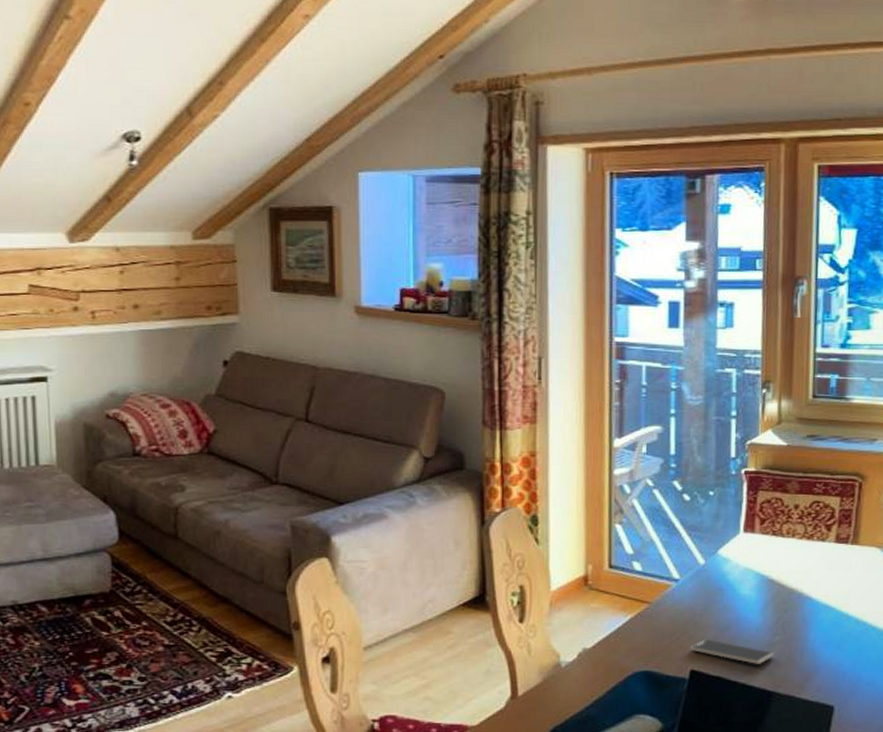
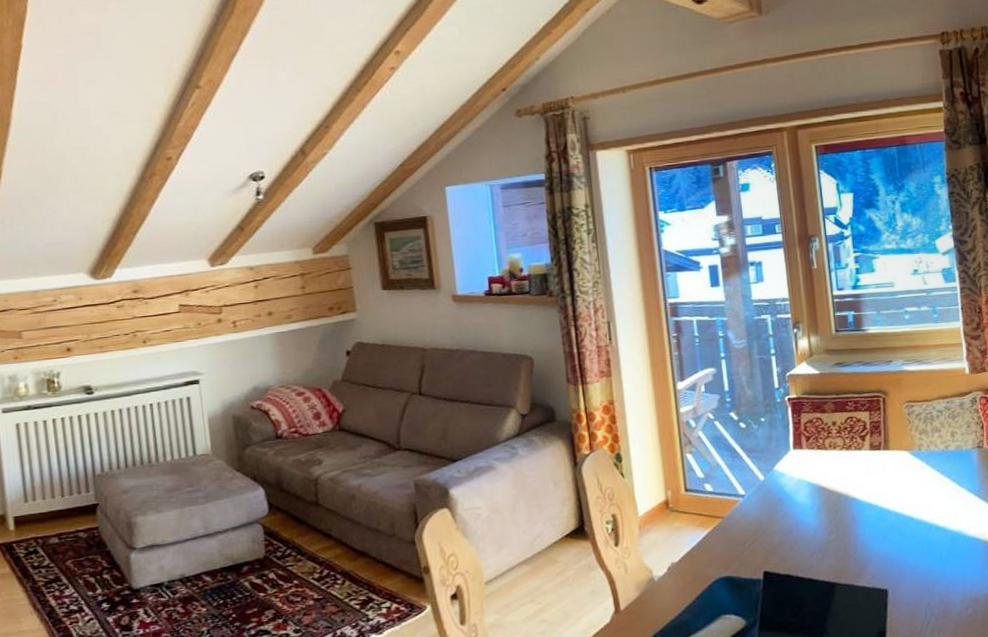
smartphone: present [690,639,774,664] -> none [761,543,832,561]

